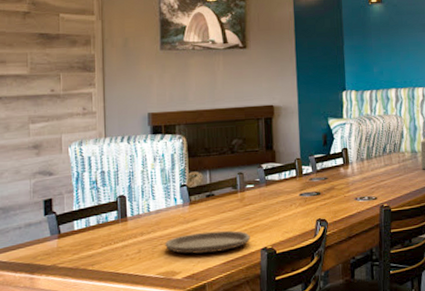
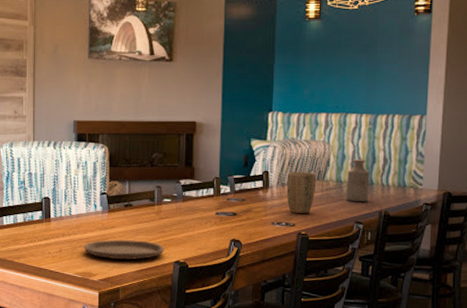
plant pot: none [365,145,393,187] -> present [286,172,316,213]

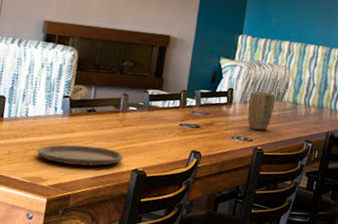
bottle: present [346,159,370,203] -> none [299,85,322,124]

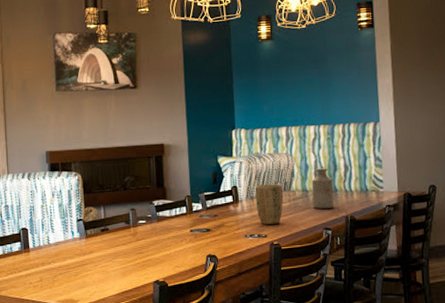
plate: present [36,144,124,167] -> none [63,263,143,284]
bottle: none [299,85,322,124] -> present [311,168,335,210]

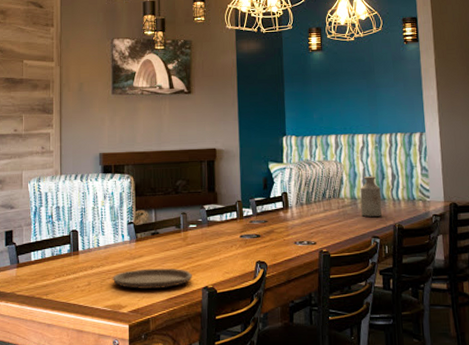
plate: none [63,263,143,284] -> present [112,268,192,289]
plant pot: present [255,184,283,225] -> none [305,191,332,231]

